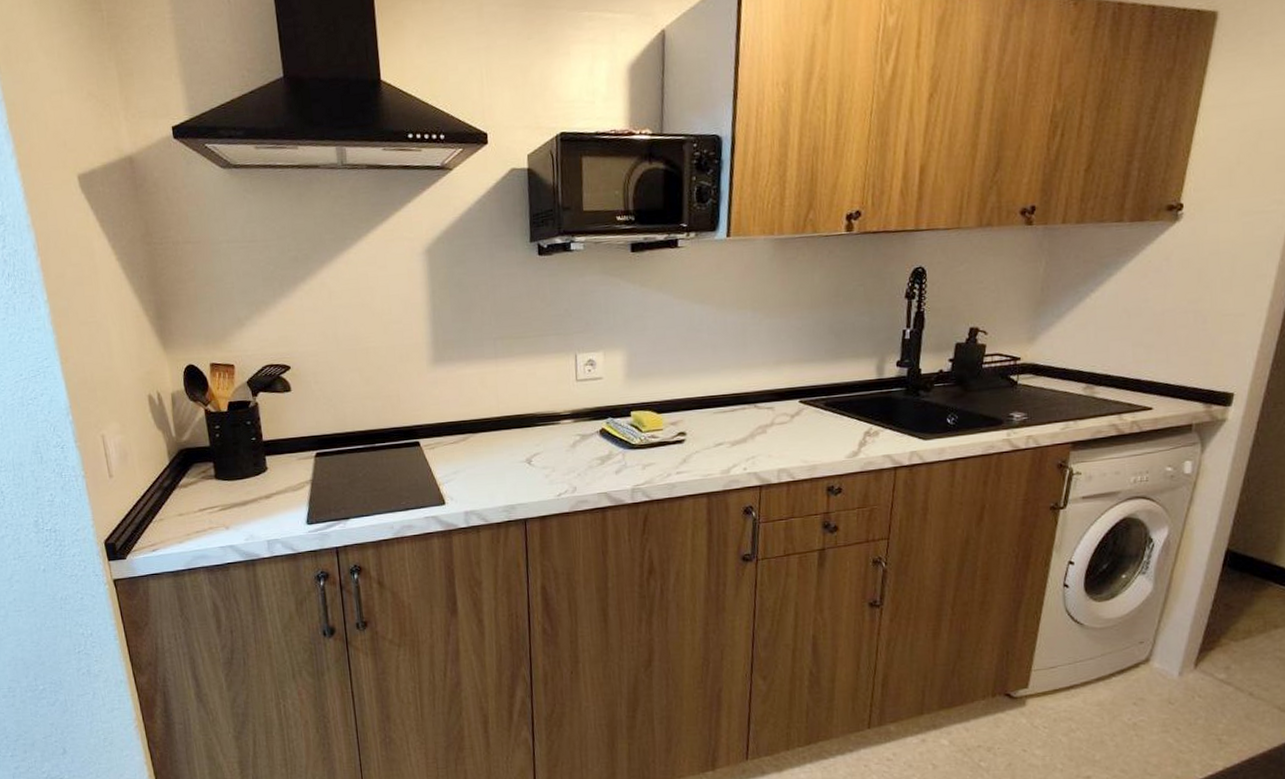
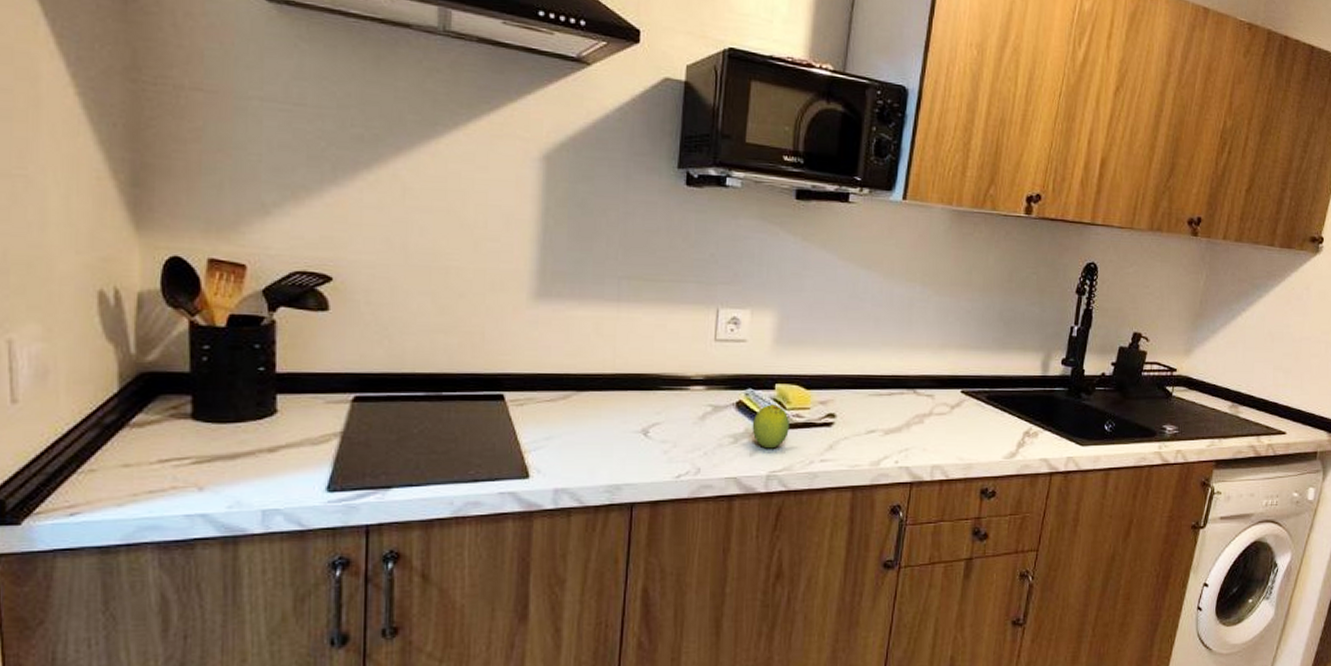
fruit: none [614,429,647,467] -> present [752,404,789,449]

